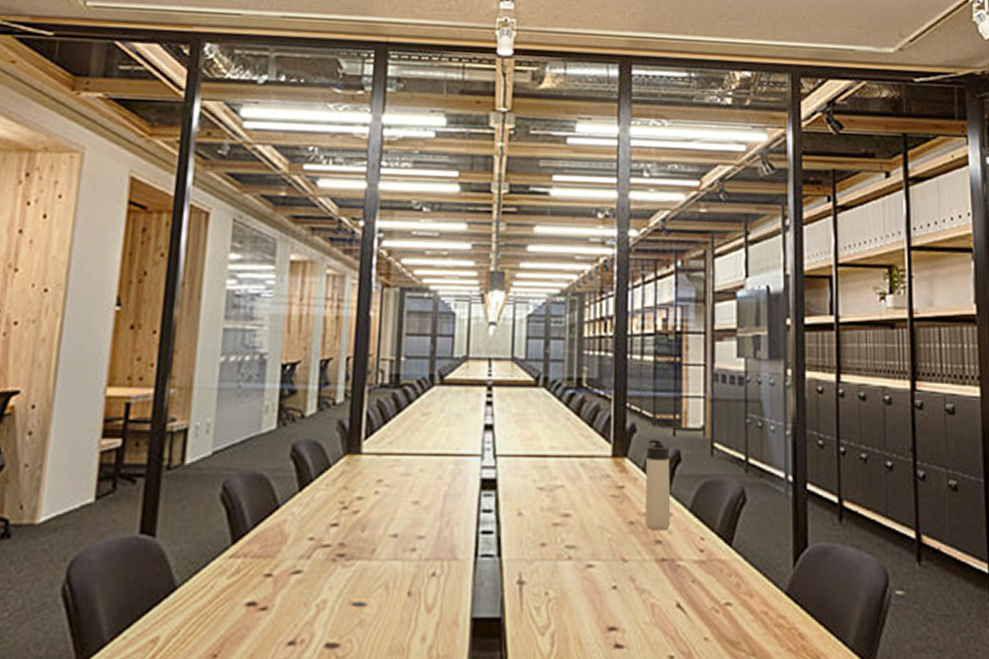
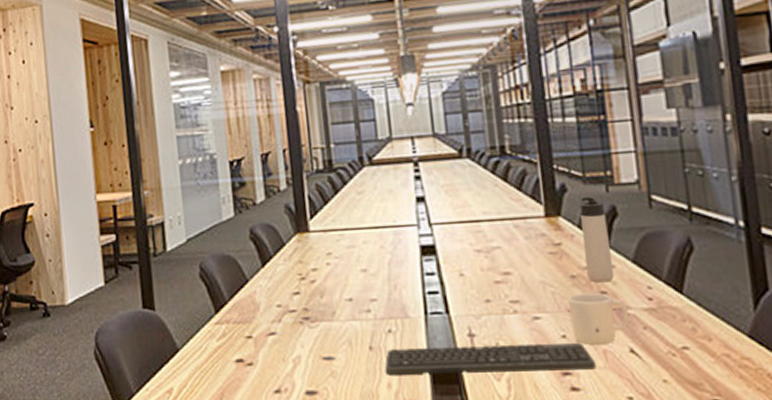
computer keyboard: none [421,594,643,626] -> present [385,343,597,375]
mug: none [622,540,680,597] -> present [567,292,629,345]

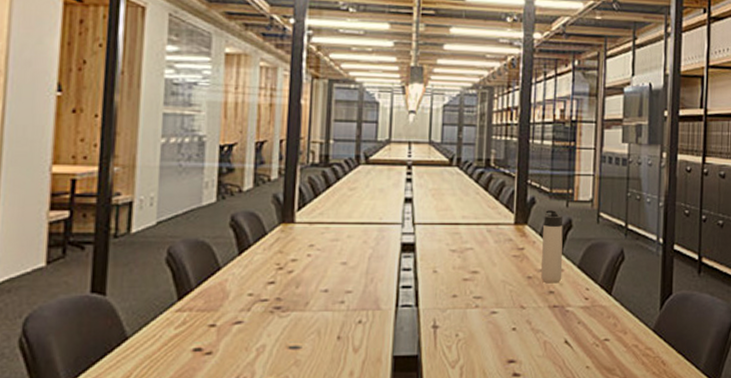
computer keyboard: present [385,343,597,375] -> none [349,334,537,364]
mug: present [567,292,629,345] -> none [521,291,568,336]

